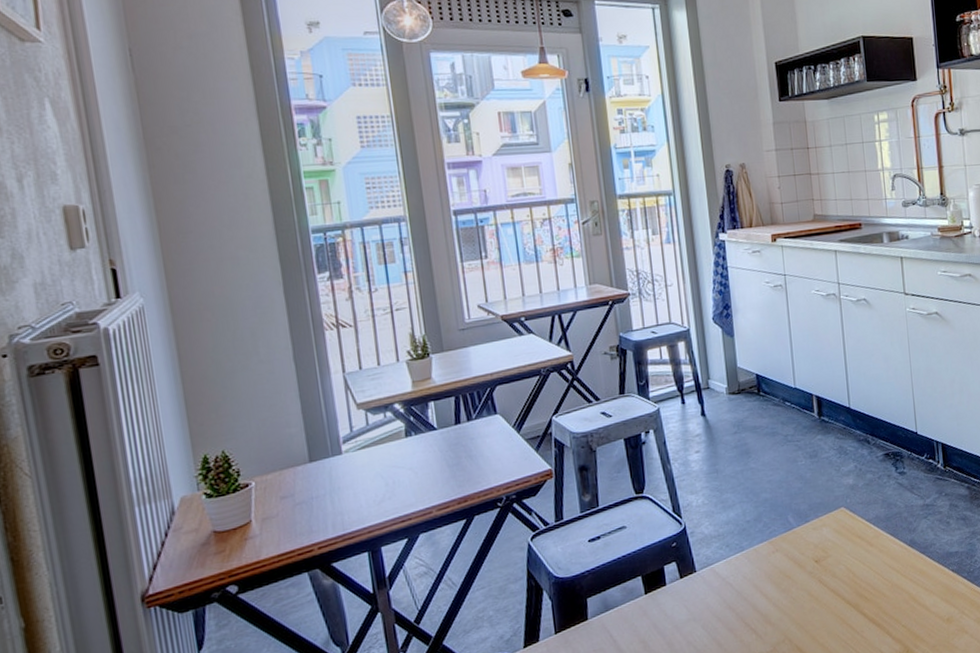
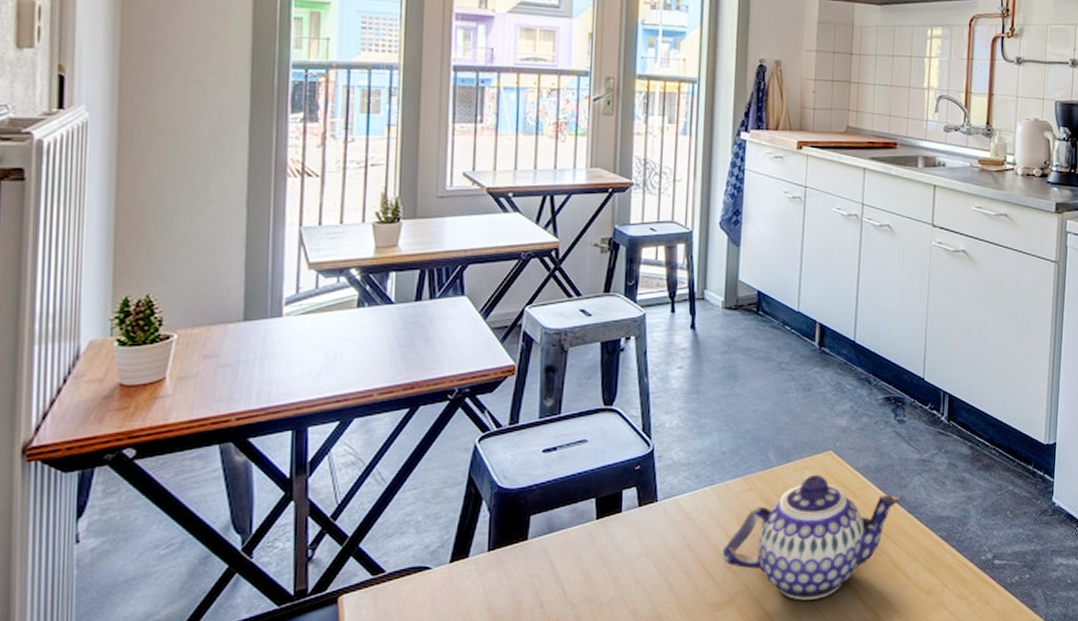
teapot: none [760,530,914,642] -> present [722,475,903,600]

